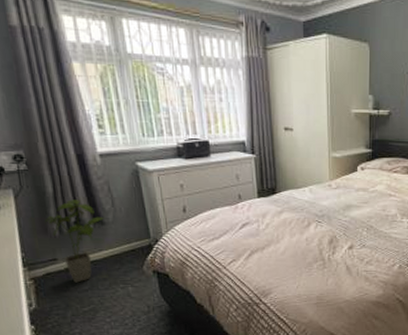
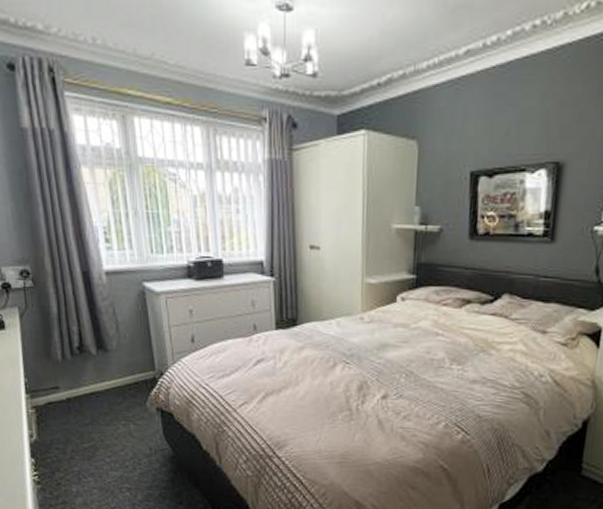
house plant: present [45,199,105,283] -> none [48,322,109,415]

